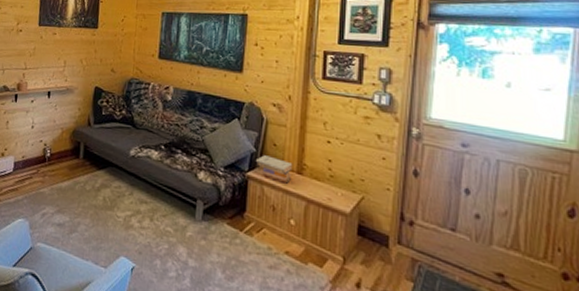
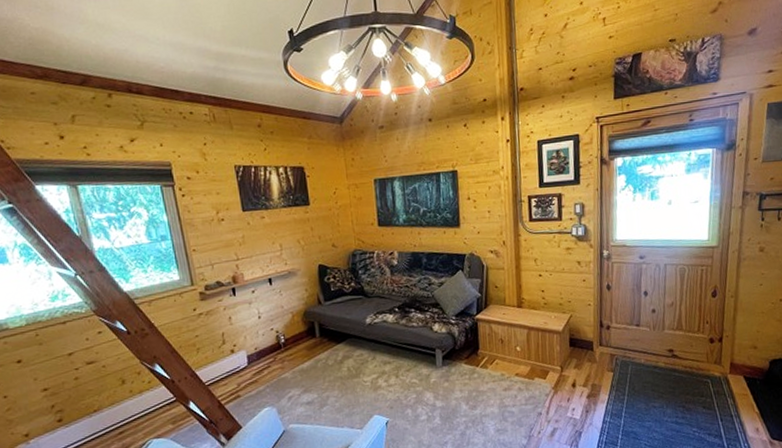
books: present [255,155,293,184] -> none [481,297,514,319]

